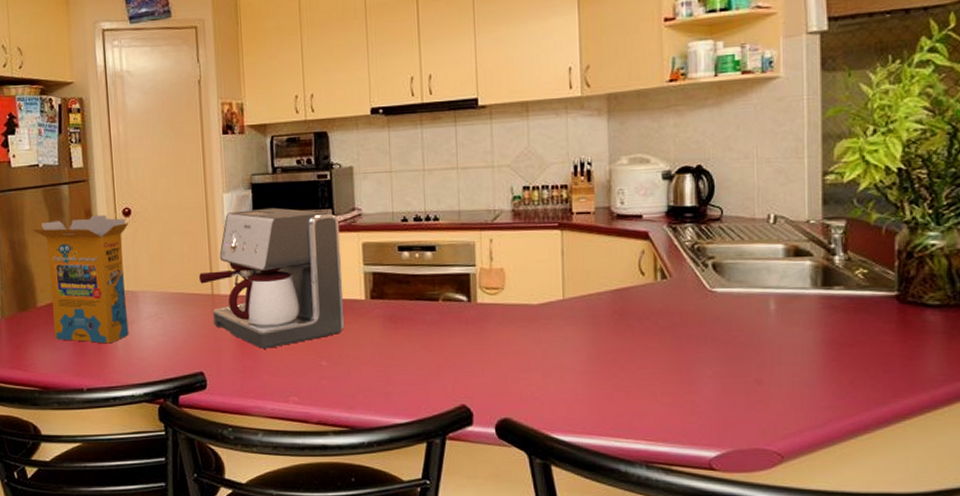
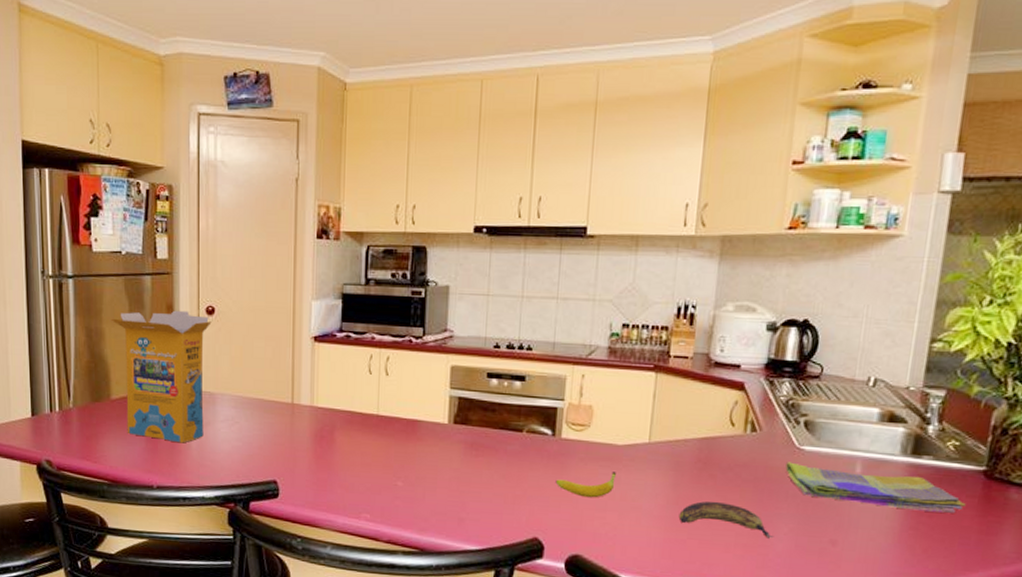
coffee maker: present [199,207,345,349] -> none [280,320,430,464]
fruit: none [476,331,535,360] -> present [555,472,616,498]
banana: none [602,351,699,384] -> present [678,501,774,539]
dish towel: none [700,305,884,342] -> present [785,462,966,513]

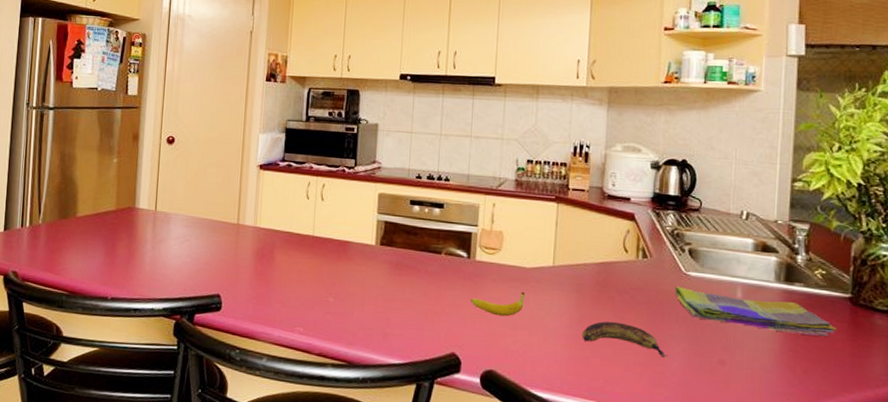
cereal box: present [111,310,212,443] -> none [83,139,171,258]

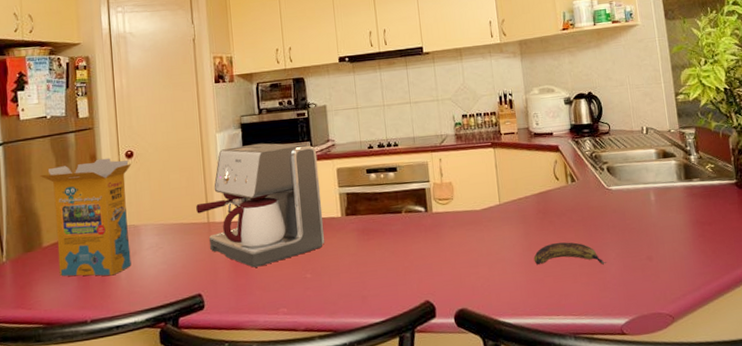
cereal box: none [83,139,171,258] -> present [39,158,132,277]
coffee maker: none [228,151,360,280] -> present [196,143,325,268]
fruit: present [471,292,525,317] -> none [434,233,481,259]
dish towel: present [675,286,837,337] -> none [602,196,731,225]

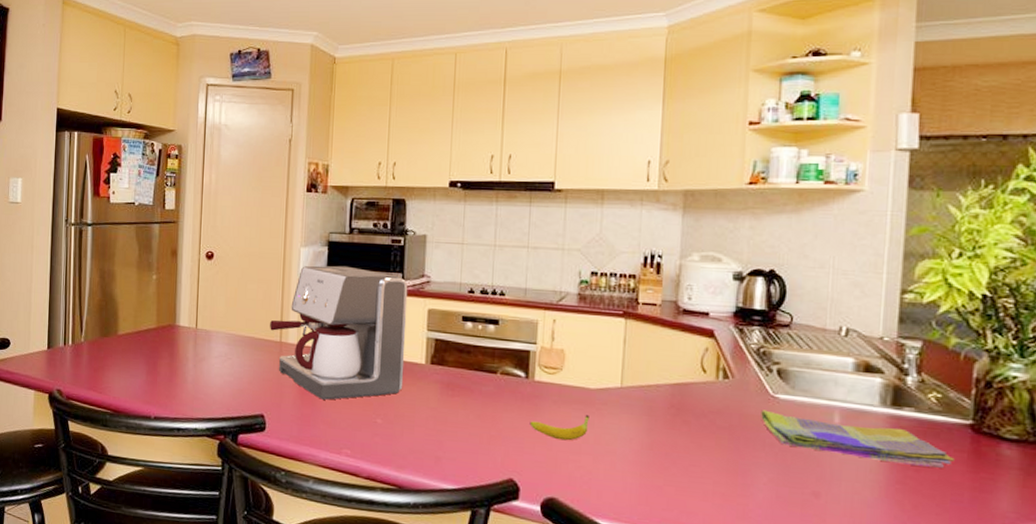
cereal box: present [39,158,132,277] -> none [122,255,211,377]
fruit: none [434,233,481,259] -> present [529,415,589,441]
banana: present [533,242,607,265] -> none [654,447,754,488]
dish towel: none [602,196,731,225] -> present [761,410,955,468]

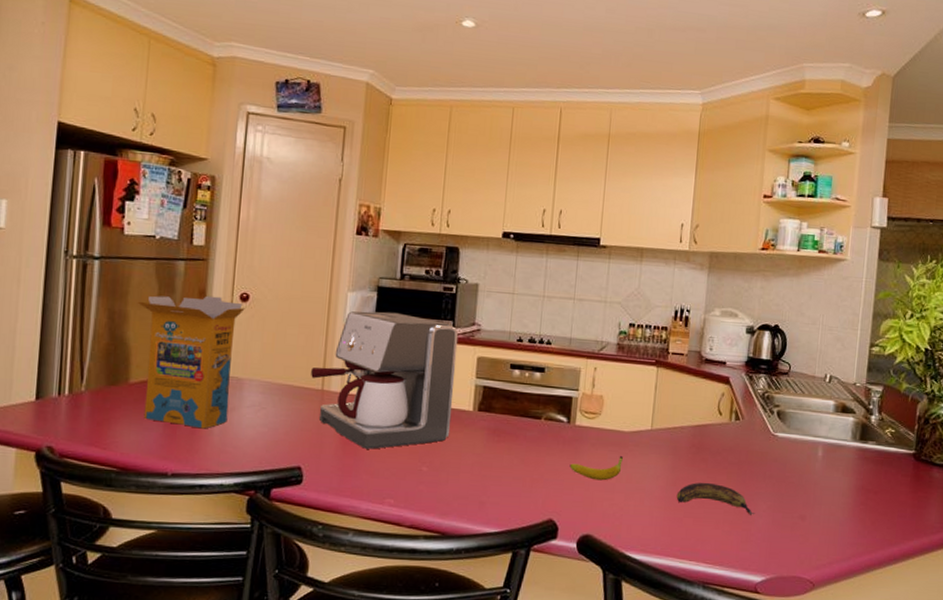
cereal box: none [122,255,211,377] -> present [137,295,245,429]
banana: none [654,447,754,488] -> present [676,482,755,515]
dish towel: present [761,410,955,468] -> none [763,446,902,490]

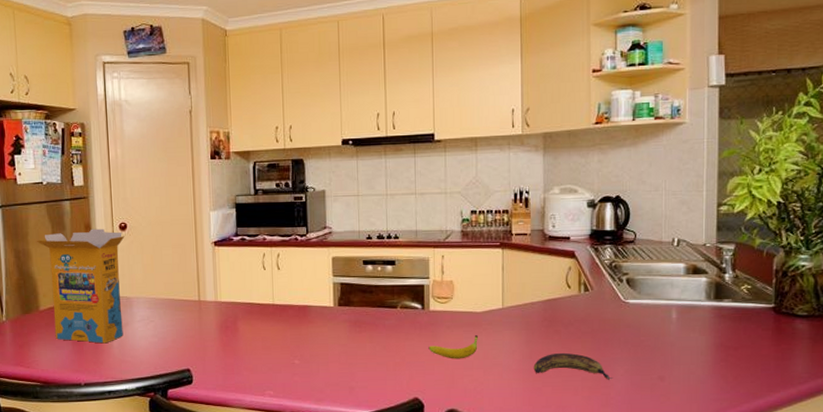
coffee maker: present [311,311,459,449] -> none [188,225,316,349]

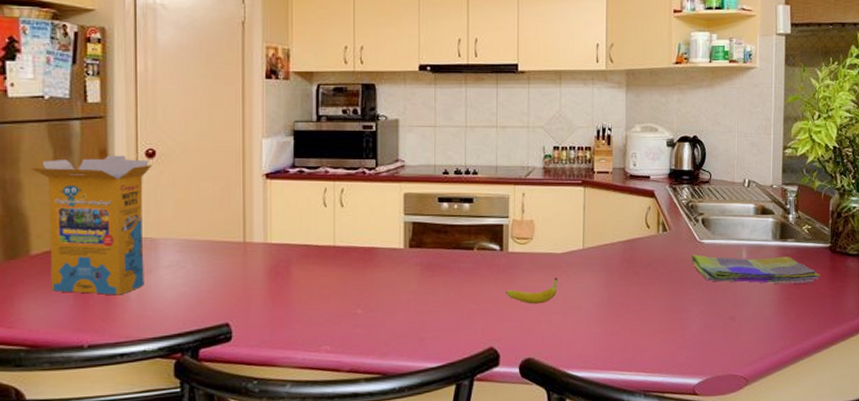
banana: present [533,352,613,380] -> none [612,294,688,321]
dish towel: none [616,314,763,345] -> present [692,254,820,284]

